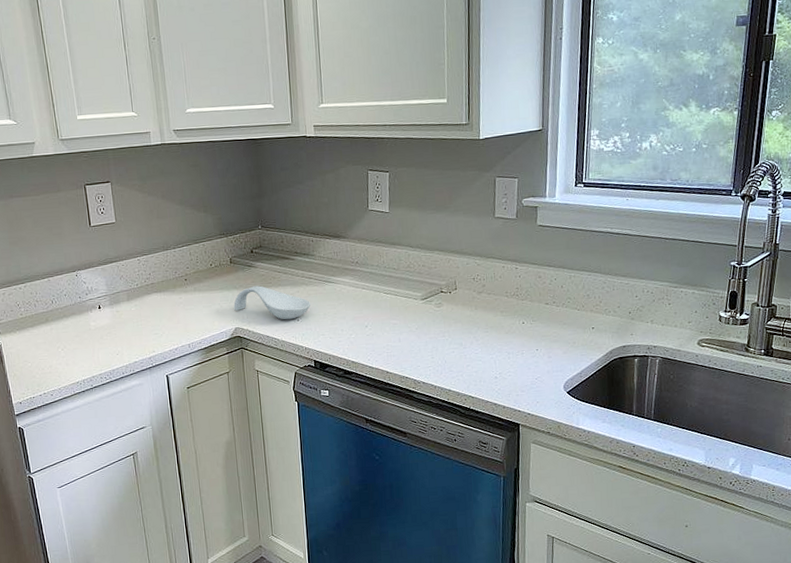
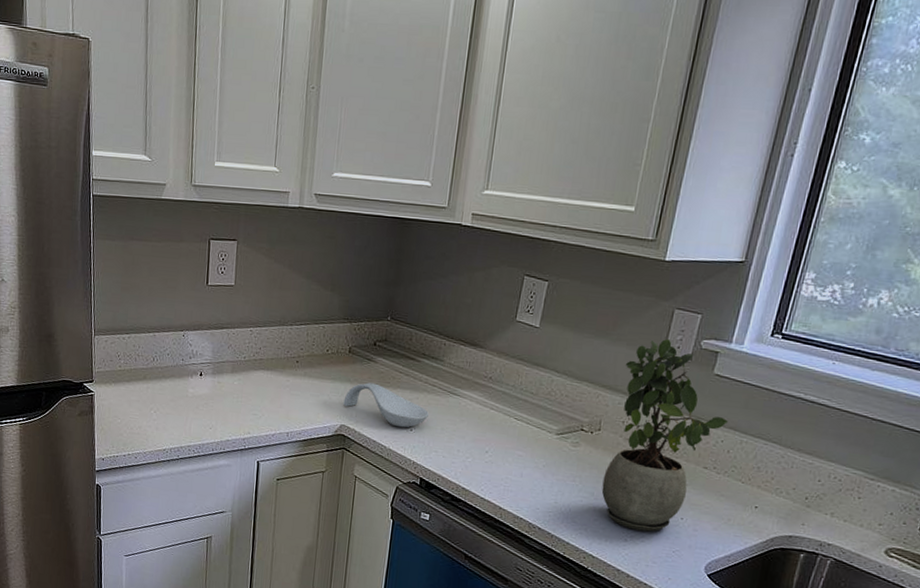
potted plant: none [465,202,556,368] -> present [601,338,728,532]

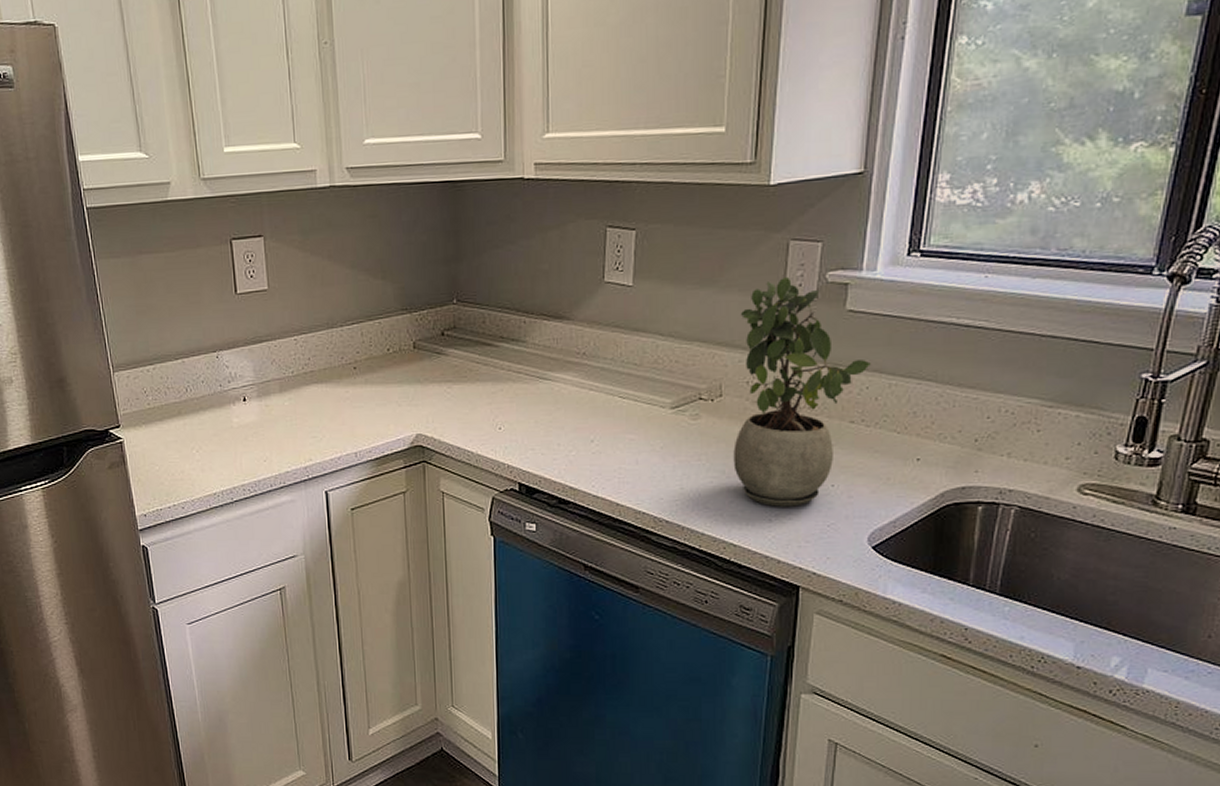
spoon rest: present [343,382,430,428] -> none [415,380,519,427]

